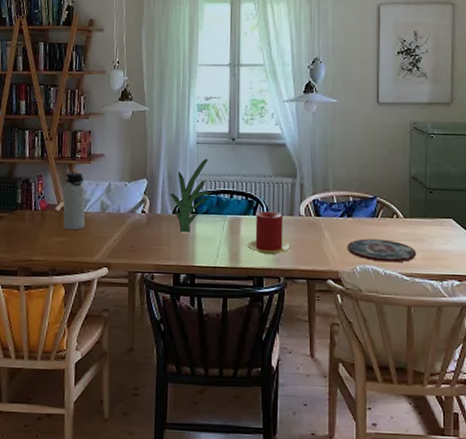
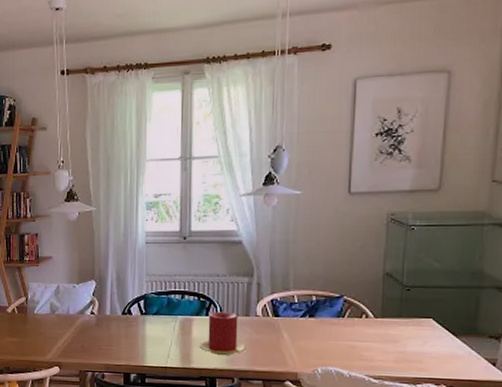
water bottle: present [63,172,85,231] -> none [13,275,36,331]
plant: present [169,158,213,232] -> none [118,258,164,333]
plate: present [347,238,417,263] -> none [307,339,388,365]

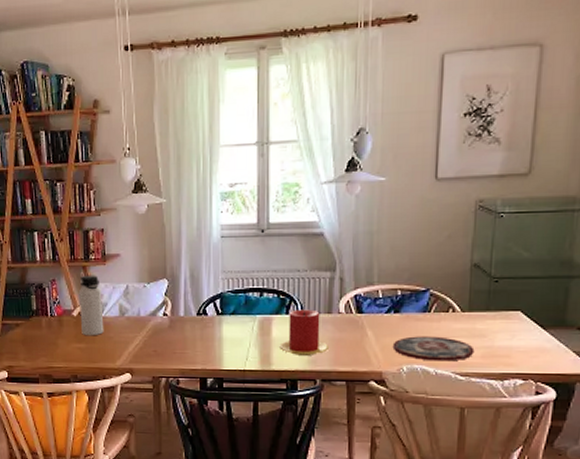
water bottle: none [13,275,36,331] -> present [78,275,104,336]
plate: none [307,339,388,365] -> present [392,336,475,362]

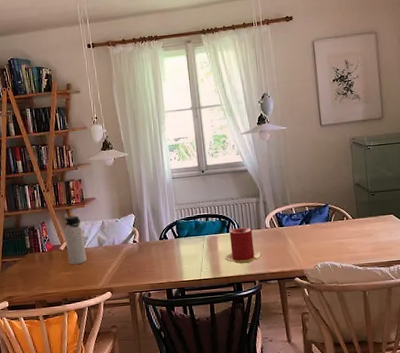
plate: present [392,336,475,362] -> none [308,238,366,258]

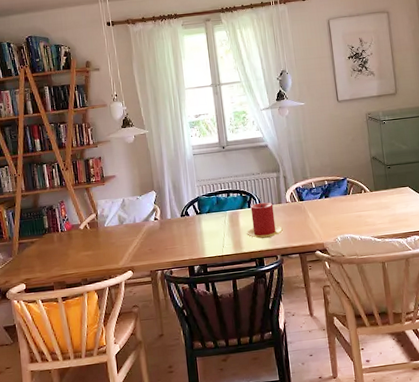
water bottle: present [64,215,87,265] -> none [83,194,107,245]

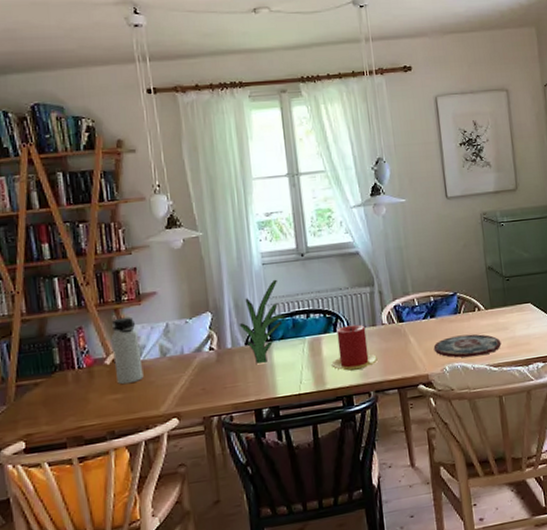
water bottle: none [83,194,107,245] -> present [110,316,144,385]
plant: none [176,166,213,231] -> present [239,279,288,364]
plate: none [327,211,384,231] -> present [433,334,502,358]

